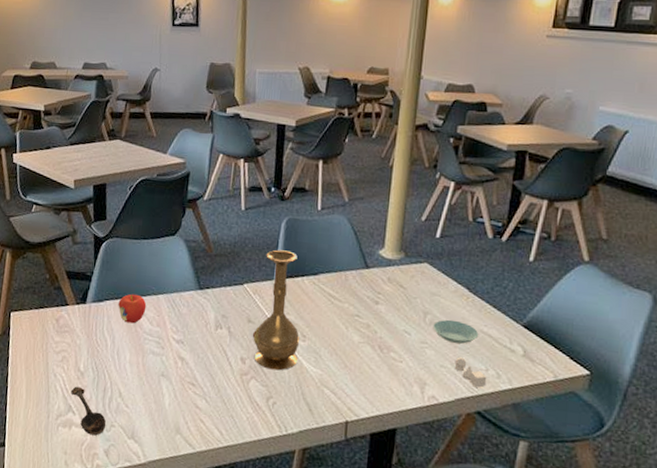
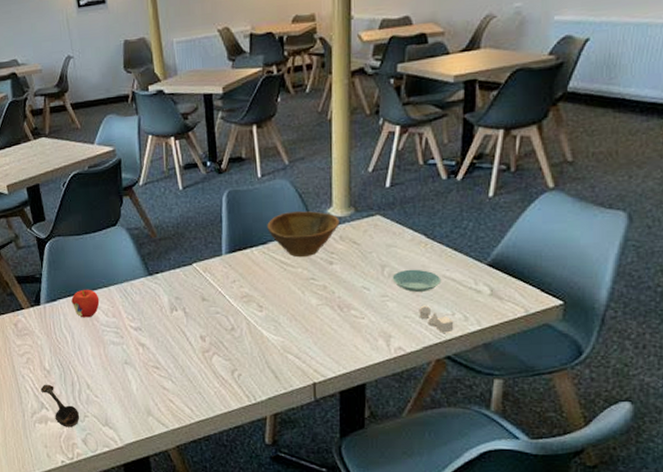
vase: present [252,249,300,371] -> none [208,224,258,343]
bowl: none [320,247,390,294] -> present [267,211,340,258]

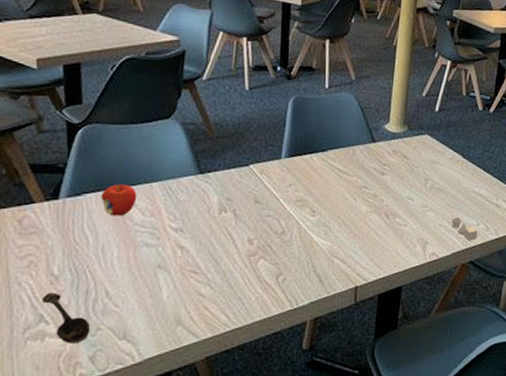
bowl: present [267,211,340,258] -> none [328,123,394,167]
saucer: present [392,269,442,292] -> none [433,184,472,204]

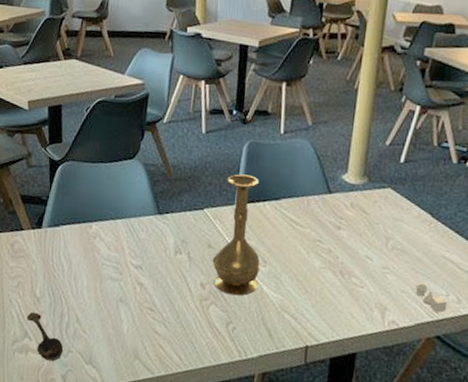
apple: present [101,184,137,216] -> none [75,218,104,249]
vase: none [259,128,310,247] -> present [212,174,261,296]

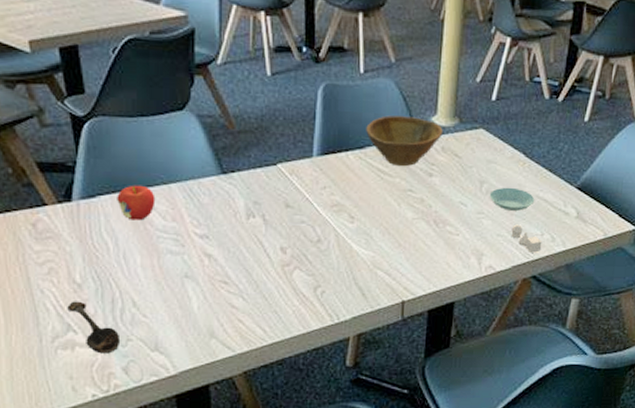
apple: none [75,218,104,249] -> present [117,185,156,221]
vase: present [212,174,261,296] -> none [292,122,348,257]
bowl: none [282,171,353,219] -> present [366,115,443,167]
saucer: none [395,245,441,269] -> present [489,187,535,211]

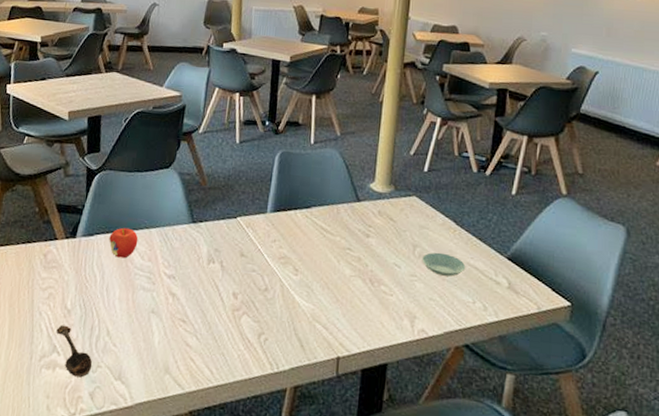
bowl: present [366,115,443,167] -> none [313,180,380,227]
salt and pepper shaker set: present [511,224,542,253] -> none [443,289,474,321]

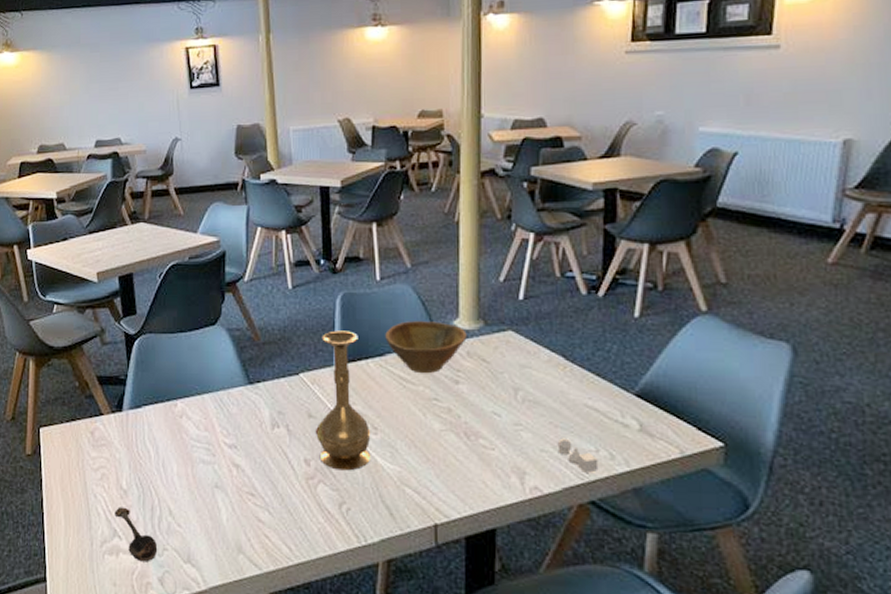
apple: present [109,227,139,258] -> none [158,396,191,430]
vase: none [244,183,293,306] -> present [315,330,371,471]
bowl: none [313,180,380,227] -> present [385,321,467,374]
saucer: present [422,252,466,277] -> none [526,394,583,422]
salt and pepper shaker set: none [443,289,474,321] -> present [557,438,599,473]

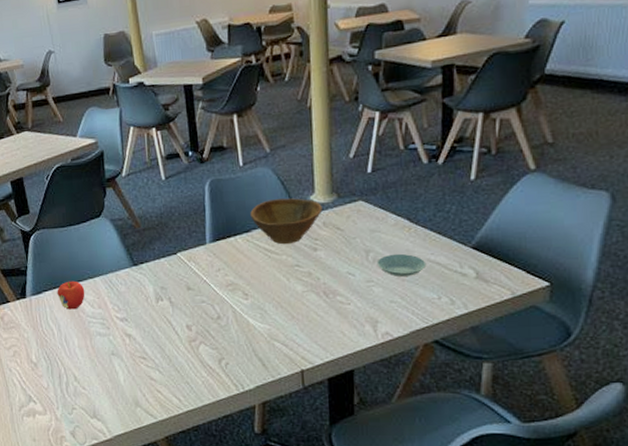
spoon: present [114,507,158,562] -> none [28,377,68,420]
apple: none [158,396,191,430] -> present [57,281,85,310]
vase: present [315,330,371,471] -> none [194,212,244,332]
saucer: none [526,394,583,422] -> present [377,253,427,277]
salt and pepper shaker set: present [557,438,599,473] -> none [404,289,441,317]

